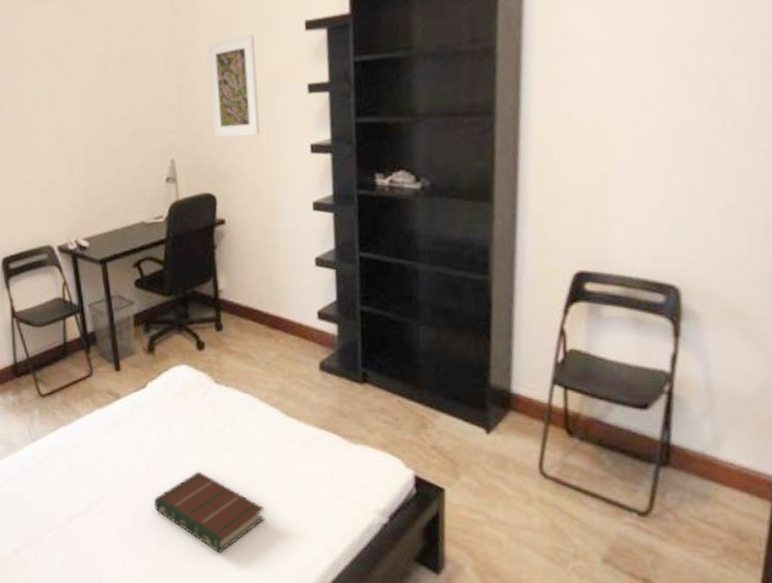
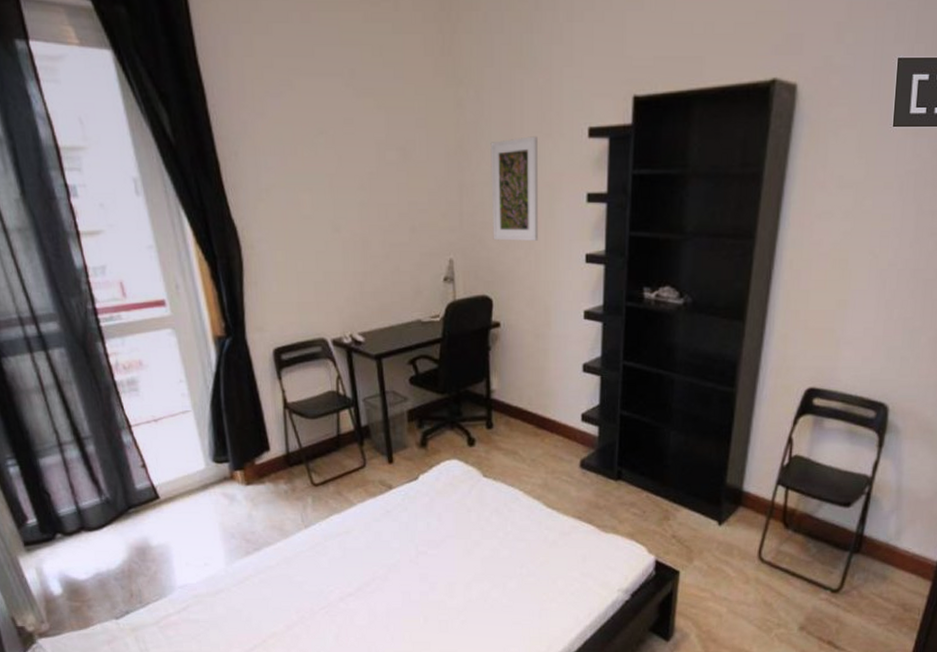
book: present [153,471,264,554] -> none [422,555,523,627]

